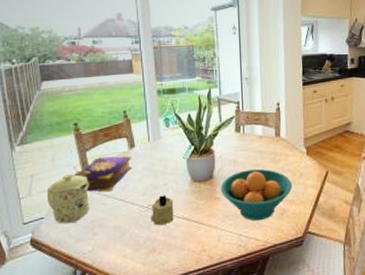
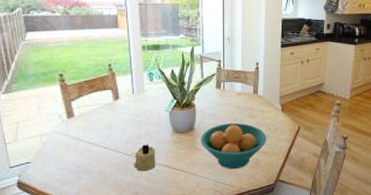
mug: present [46,173,89,224] -> none [32,122,74,169]
book: present [73,155,132,192] -> none [59,106,116,140]

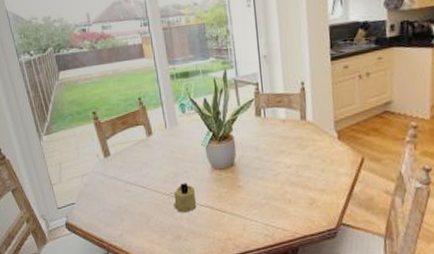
fruit bowl: present [200,122,267,170] -> none [243,155,323,211]

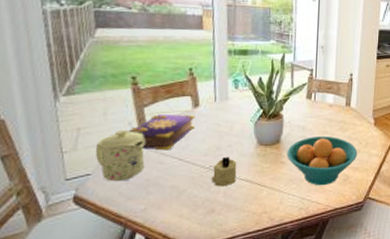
mug: none [74,161,115,210] -> present [95,129,145,182]
book: none [97,143,151,180] -> present [128,113,195,151]
fruit bowl: none [243,155,323,211] -> present [286,135,358,186]

